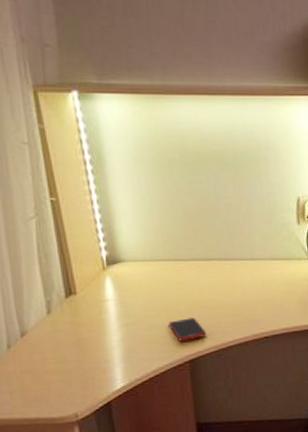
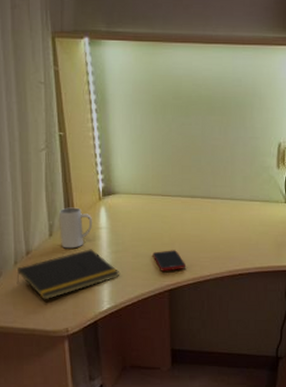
notepad: none [11,324,132,385] -> present [16,249,119,300]
mug: none [56,280,97,326] -> present [58,207,92,249]

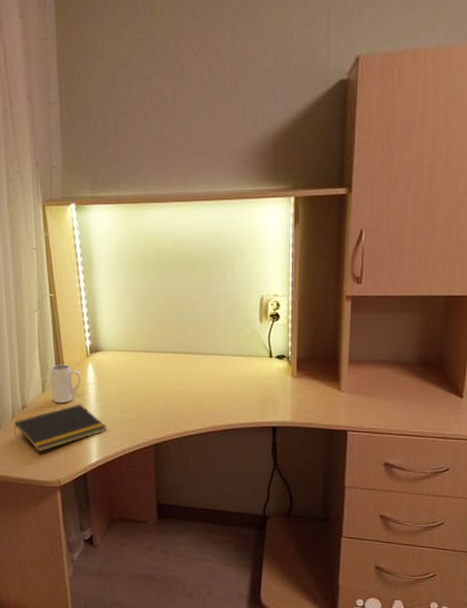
cell phone: present [152,250,187,271] -> none [137,405,171,426]

